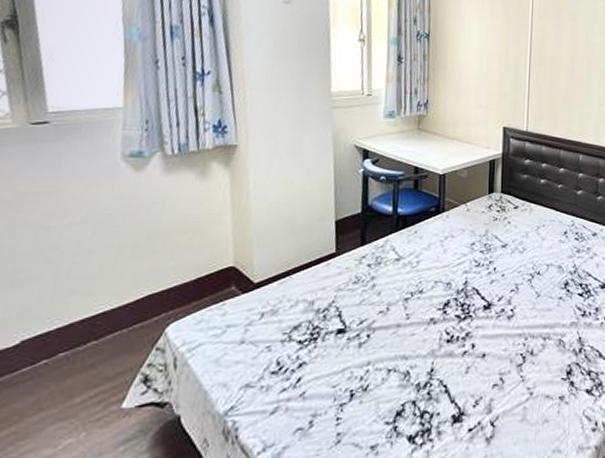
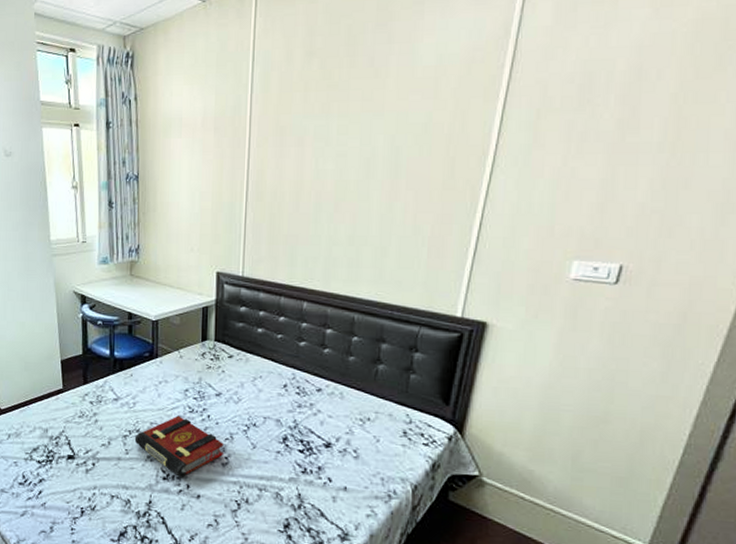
book: none [416,271,509,338] -> present [134,415,223,478]

